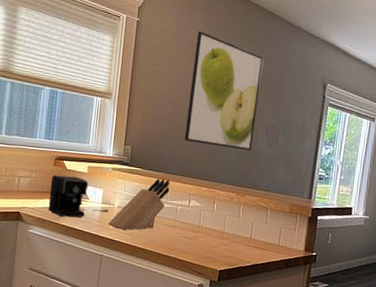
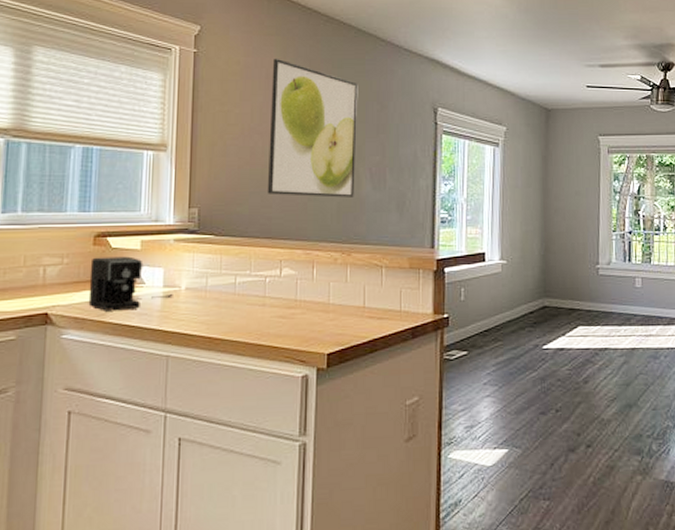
knife block: present [108,178,170,230] -> none [174,245,253,318]

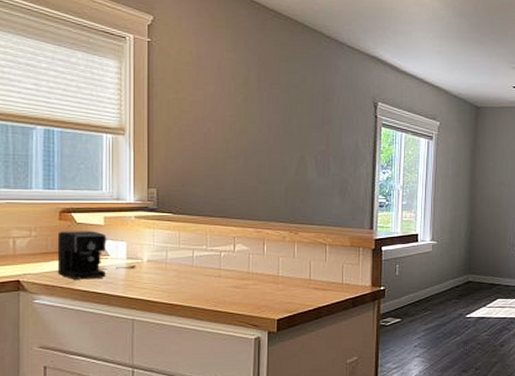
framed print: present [267,58,358,198] -> none [220,50,305,182]

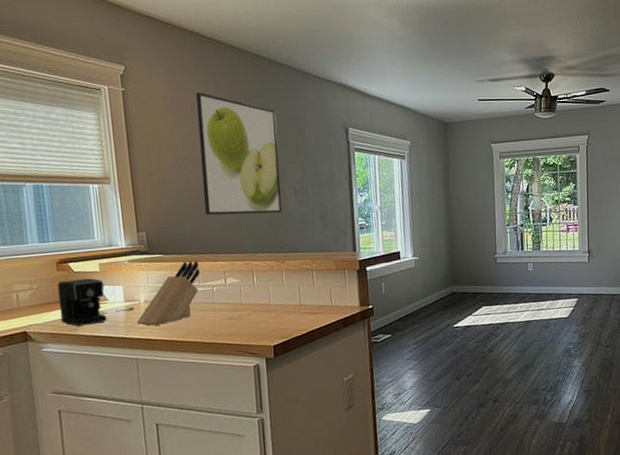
knife block: none [137,223,209,287] -> present [137,260,201,326]
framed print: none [220,50,305,182] -> present [196,91,282,216]

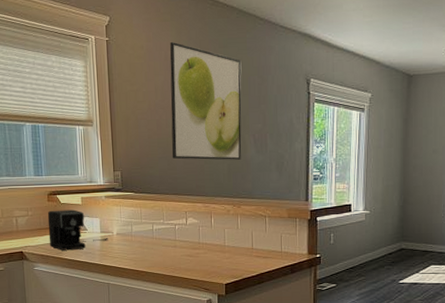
knife block: present [137,260,201,326] -> none [110,200,165,256]

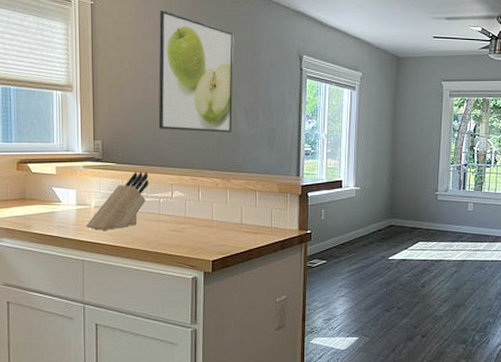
coffee maker: present [47,209,108,251] -> none [16,180,85,224]
knife block: none [110,200,165,256] -> present [86,171,149,230]

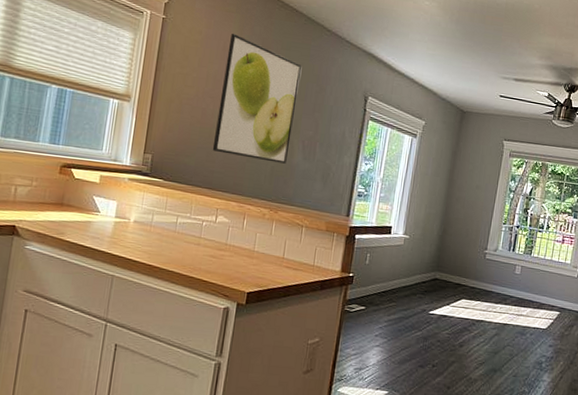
knife block: present [86,171,149,230] -> none [122,191,195,248]

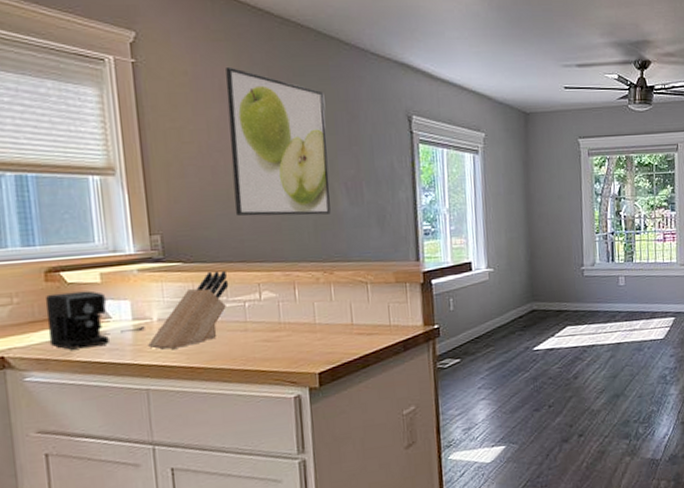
coffee maker: none [50,184,123,233] -> present [45,290,145,350]
knife block: none [122,191,195,248] -> present [148,270,229,349]

